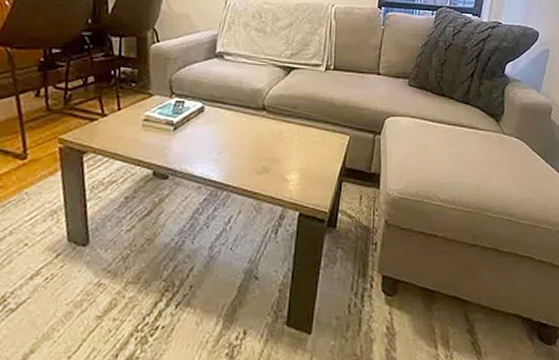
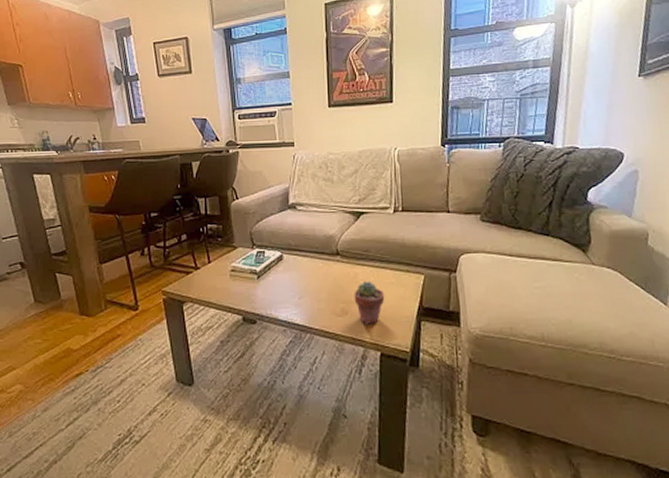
potted succulent: none [277,138,309,183] -> present [354,281,385,324]

